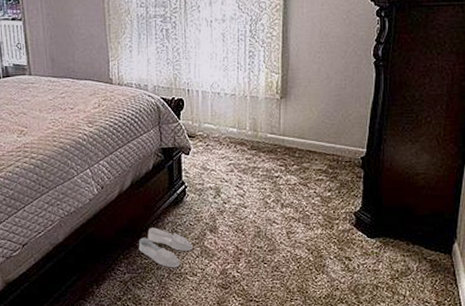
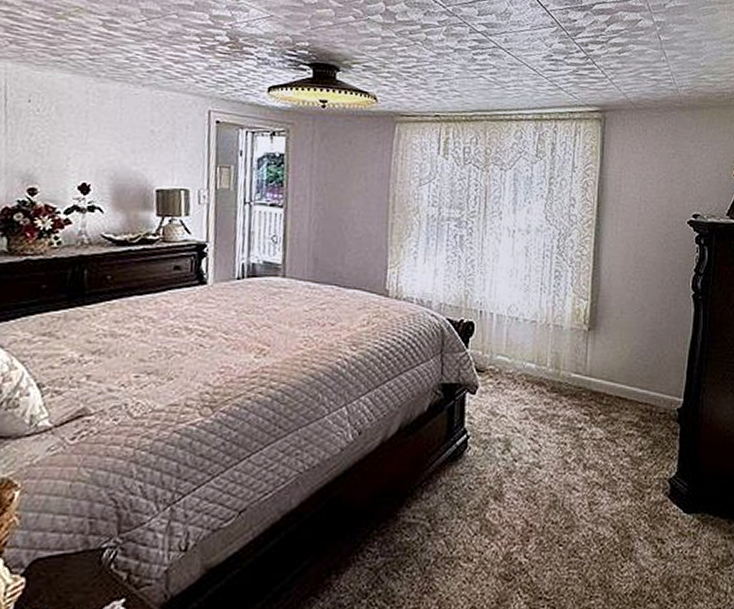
slippers: present [138,227,194,268] -> none [399,491,472,550]

